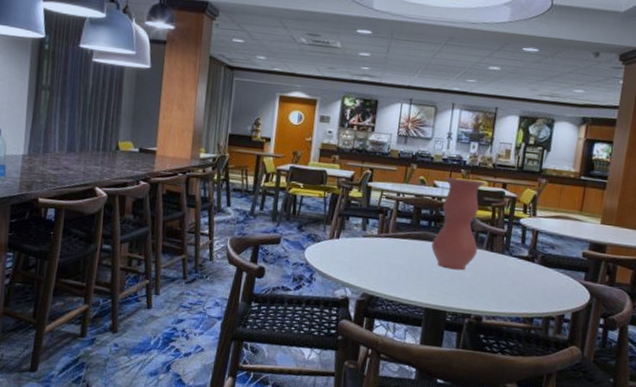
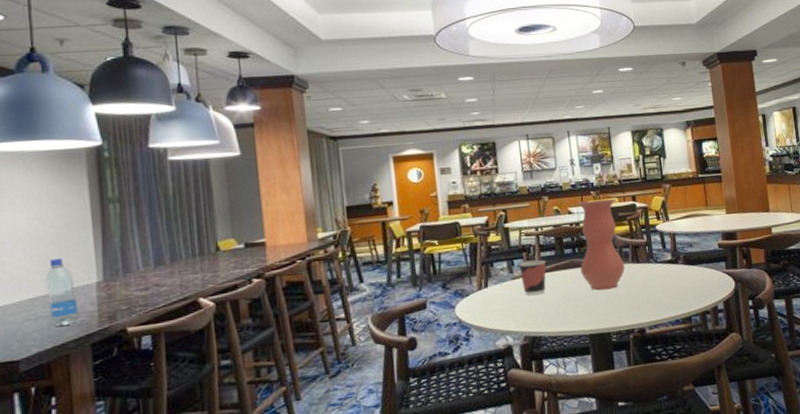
cup: none [372,222,400,258] -> present [518,259,546,296]

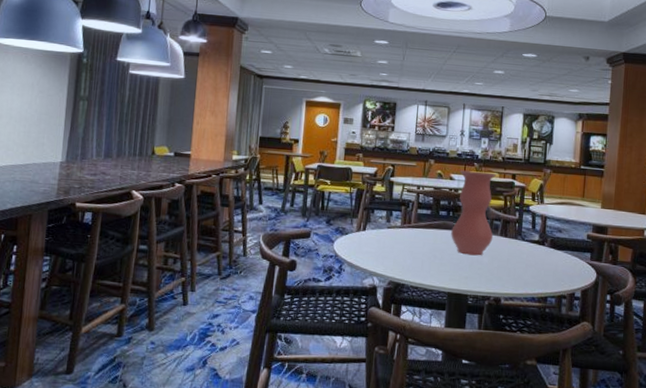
bottle: present [45,258,79,328] -> none [23,137,45,192]
cup: present [518,259,546,296] -> none [395,214,422,247]

